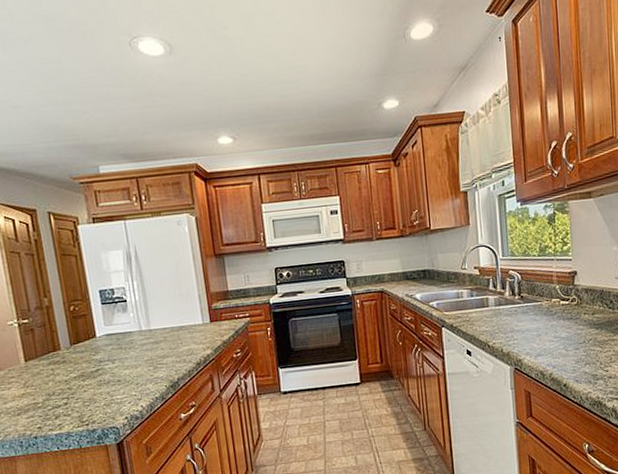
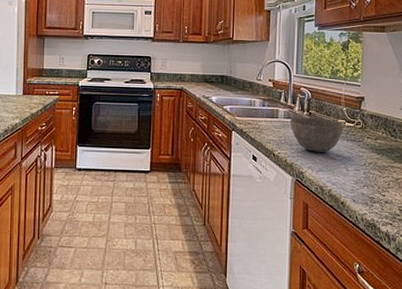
bowl: none [502,299,558,337] -> present [290,117,343,152]

